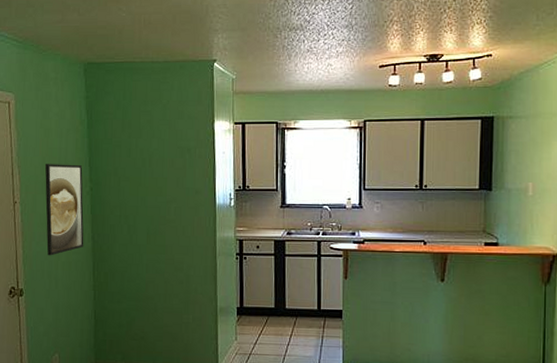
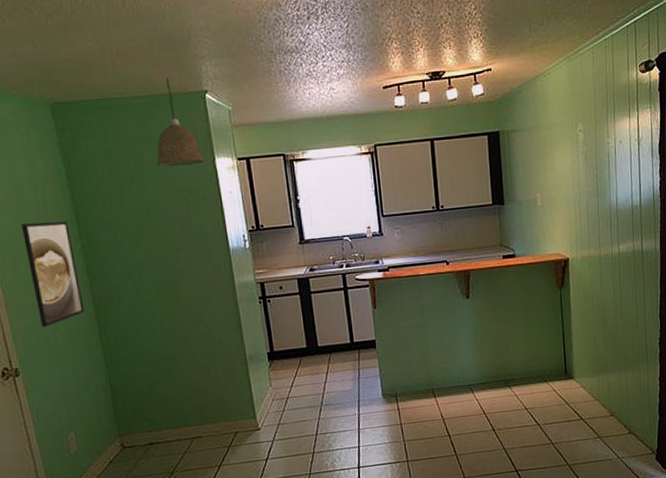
pendant lamp: none [164,47,204,126] -> present [157,78,204,167]

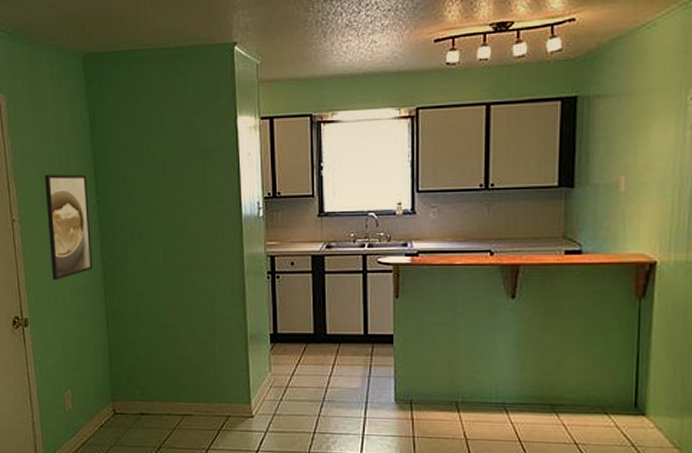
pendant lamp: present [157,78,204,167] -> none [178,28,225,124]

